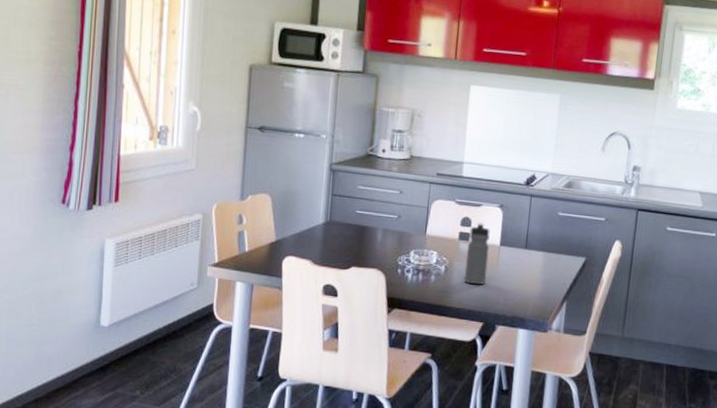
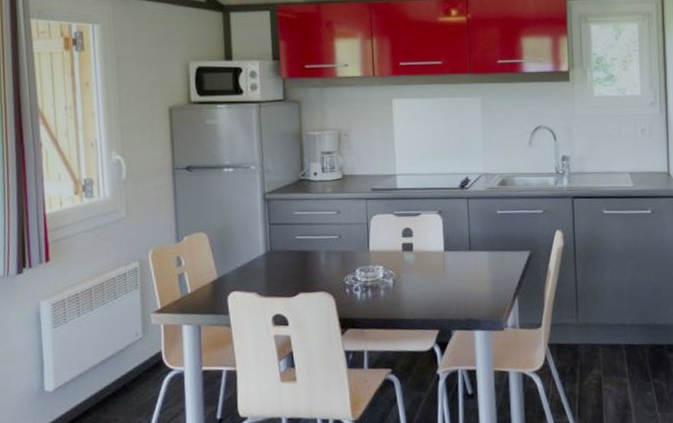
water bottle: present [464,223,490,285] -> none [412,231,436,293]

